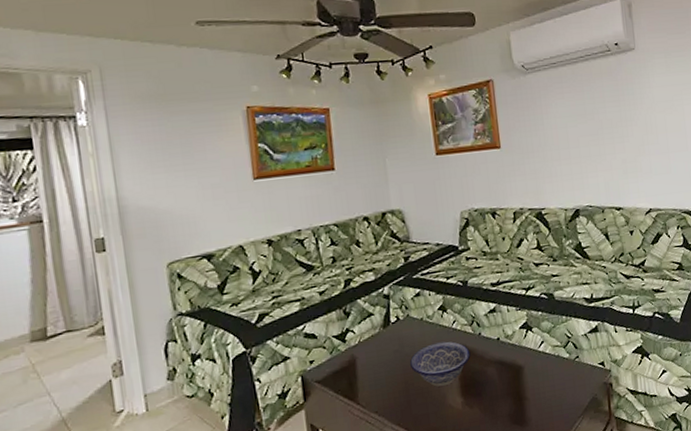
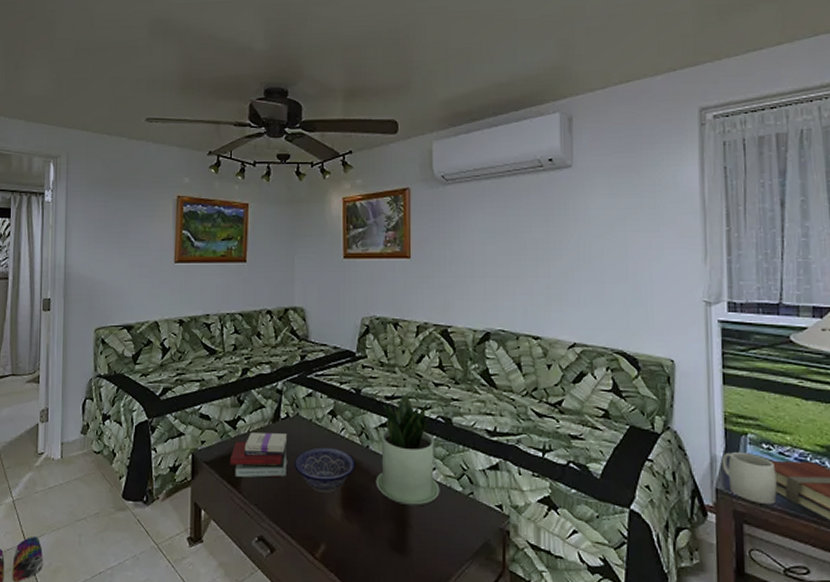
books: none [342,336,404,389] -> present [229,433,288,478]
planter: none [490,277,550,381] -> present [375,393,440,507]

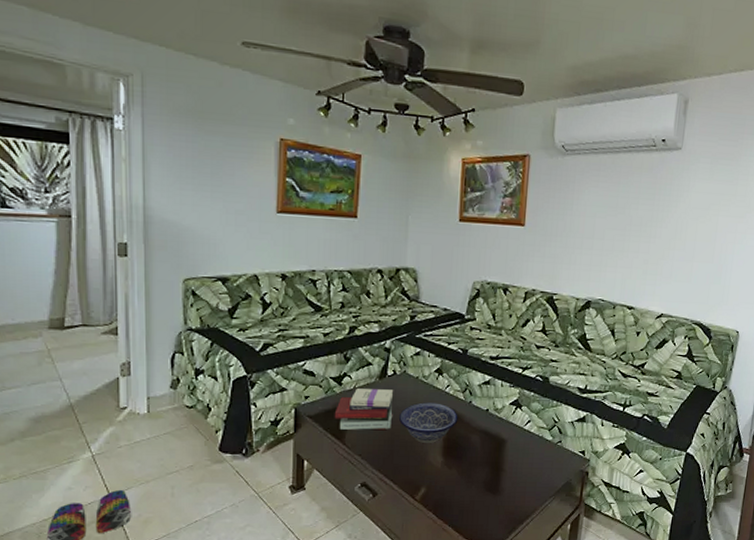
planter: present [375,393,440,507] -> none [475,354,533,454]

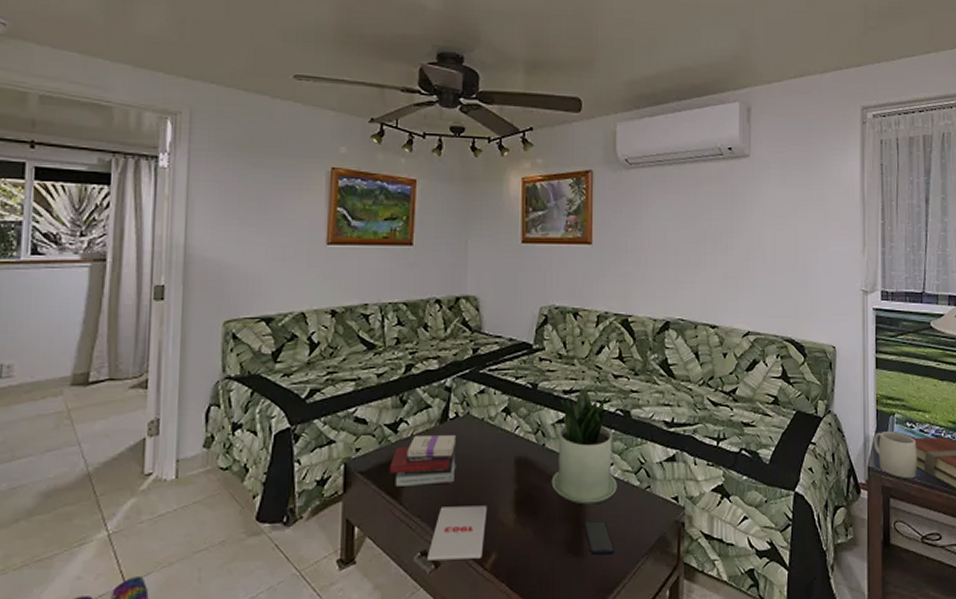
magazine: none [365,448,419,491] -> present [426,505,488,561]
decorative bowl: present [398,402,458,443] -> none [462,448,531,497]
planter: none [475,354,533,454] -> present [551,386,617,505]
smartphone: none [501,466,526,494] -> present [583,520,614,555]

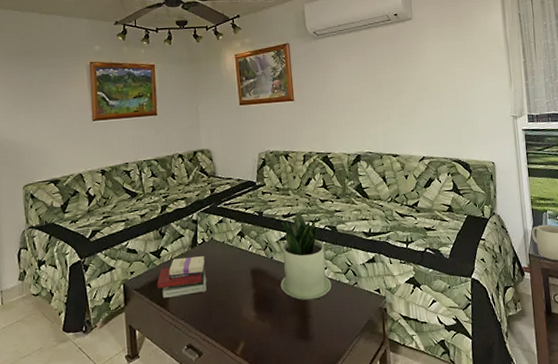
magazine: present [426,505,488,561] -> none [191,307,234,352]
smartphone: present [583,520,614,555] -> none [308,311,334,338]

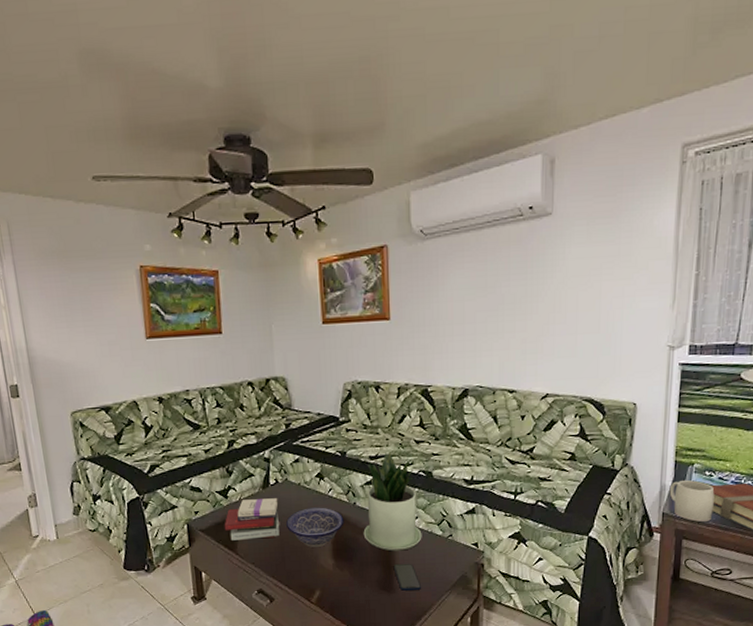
decorative bowl: none [212,262,264,301] -> present [285,507,344,547]
smartphone: none [308,311,334,338] -> present [393,563,421,591]

